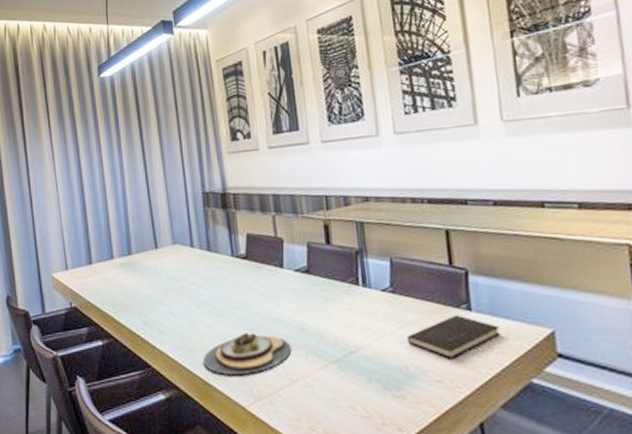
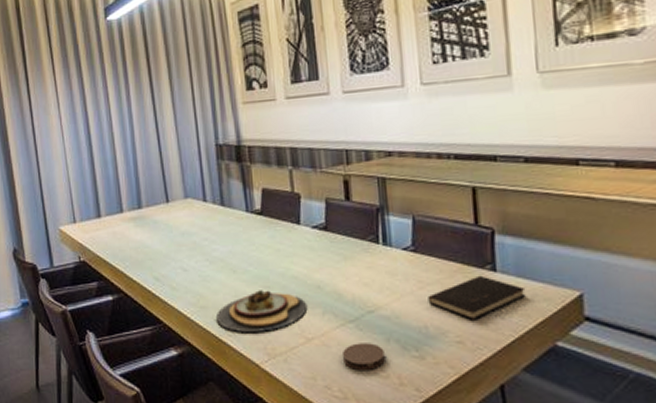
coaster: none [326,383,368,410] -> present [343,343,385,370]

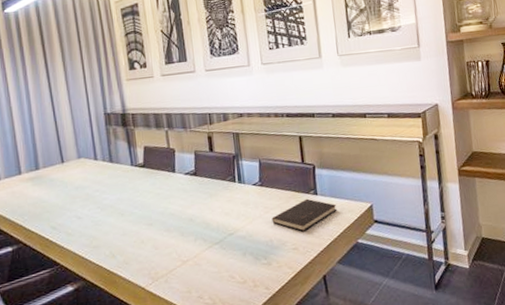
plate: present [216,290,308,332] -> none [108,226,183,264]
coaster: present [343,343,385,370] -> none [211,258,243,280]

